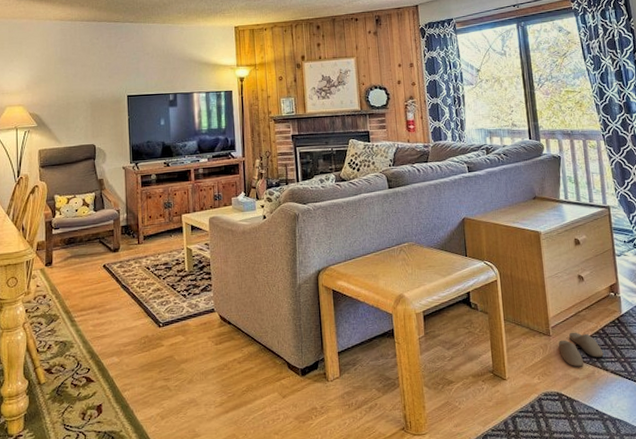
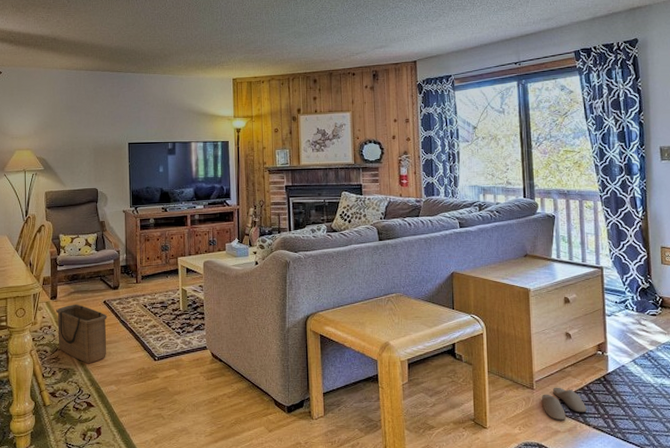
basket: none [51,269,107,335] -> present [56,303,107,364]

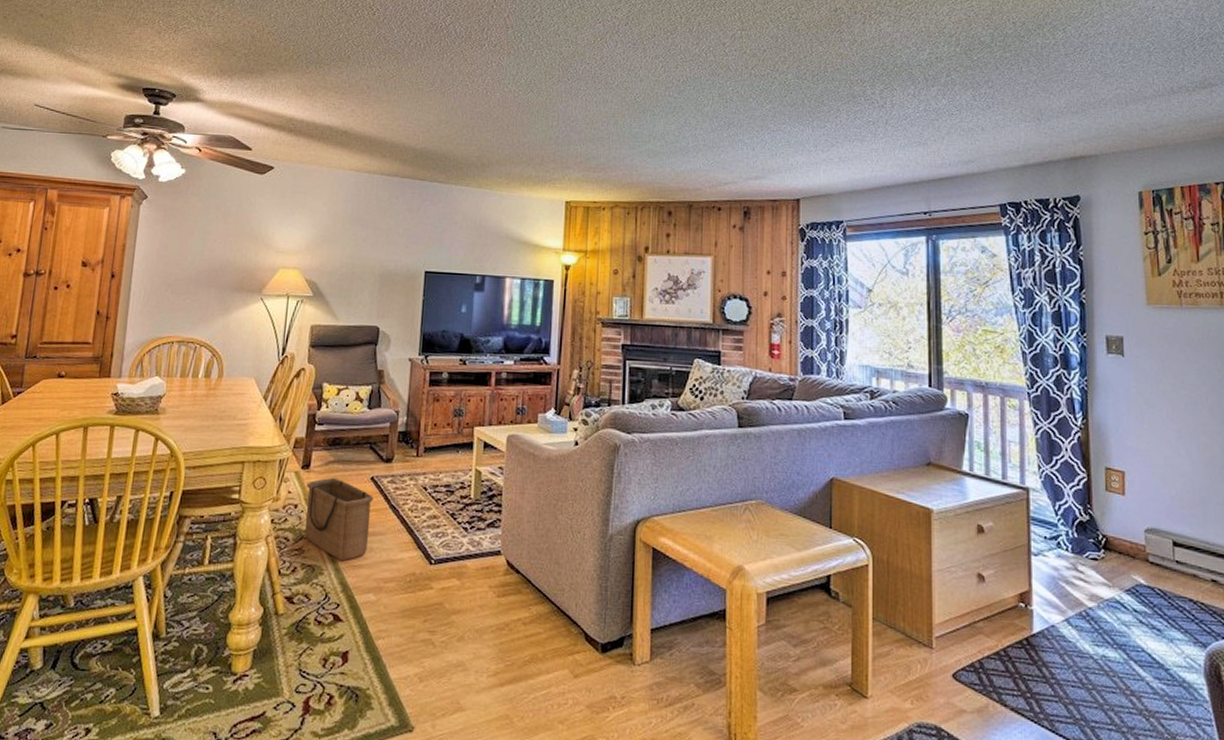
slippers: present [541,387,587,421] -> none [942,647,1003,696]

